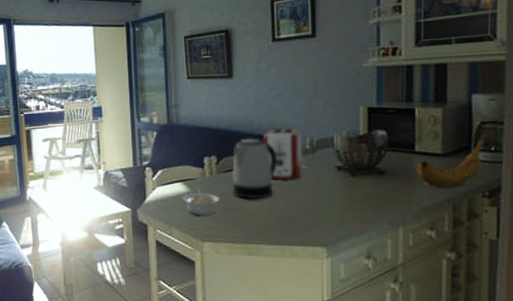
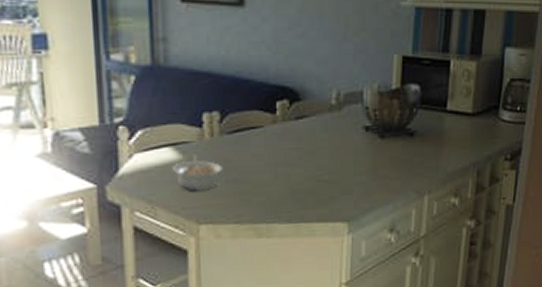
kettle: present [231,138,277,200] -> none [239,88,296,168]
toaster: present [262,127,306,180] -> none [279,76,330,142]
banana: present [416,131,488,188] -> none [447,89,516,151]

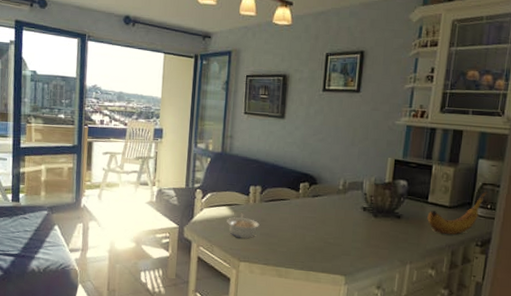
banana: none [447,89,516,151] -> present [427,191,487,235]

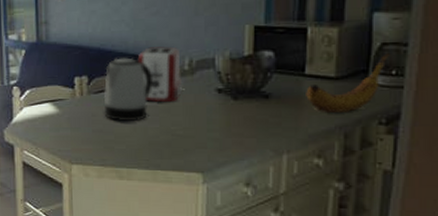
legume: present [227,213,260,239] -> none [51,109,90,138]
kettle: none [271,173,314,228] -> present [103,57,152,122]
toaster: none [303,167,337,214] -> present [137,46,183,102]

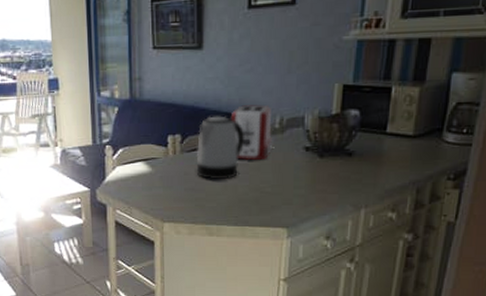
banana: present [306,53,389,114] -> none [386,112,463,170]

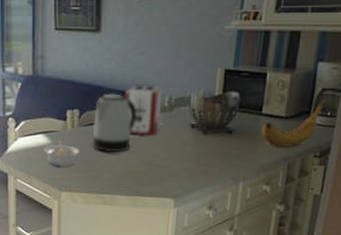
legume: none [144,168,183,196] -> present [44,140,80,167]
banana: none [386,112,463,170] -> present [261,97,327,148]

